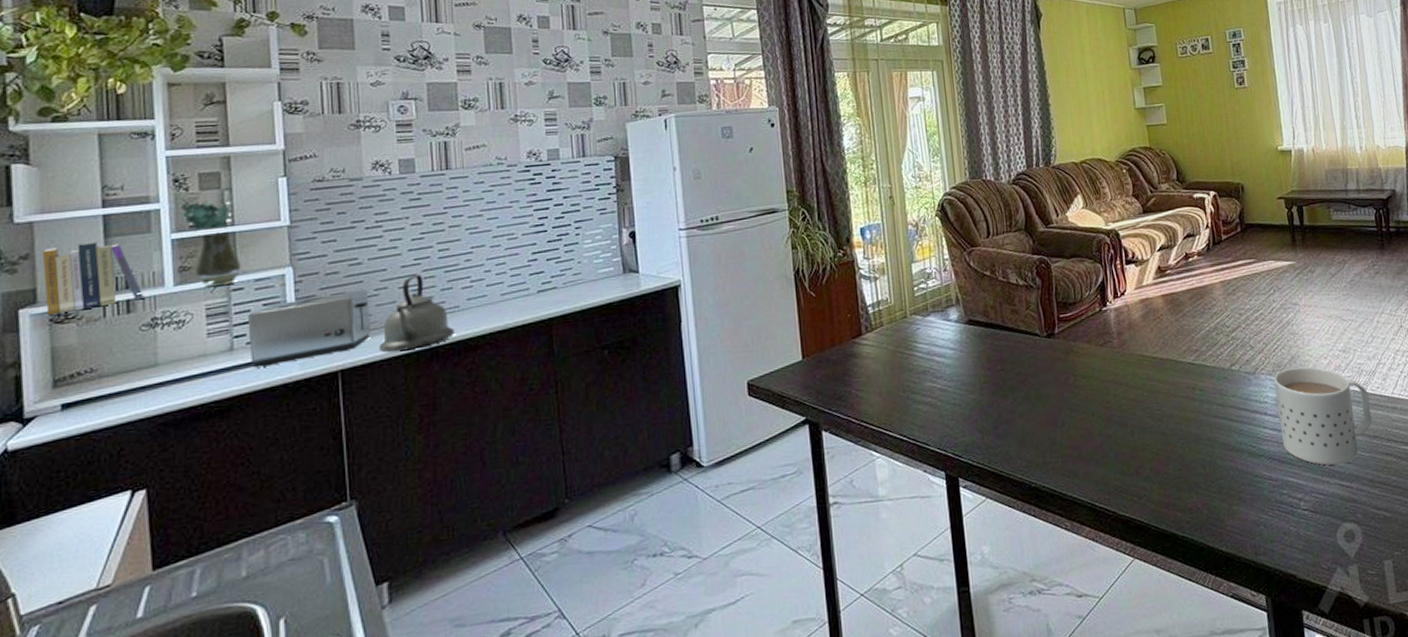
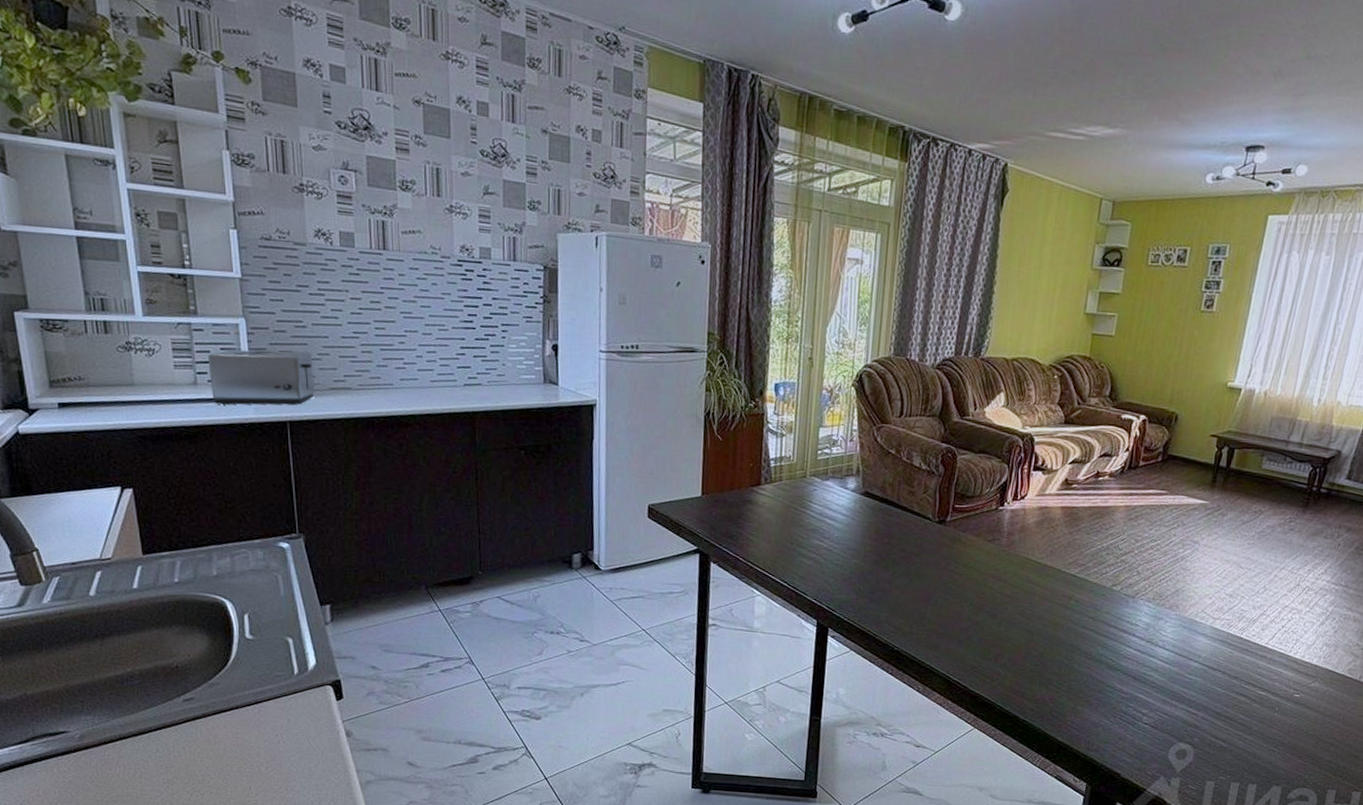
books: present [42,241,143,315] -> none [28,259,118,324]
vase: present [180,197,241,288] -> none [143,233,200,324]
kettle: present [378,275,455,353] -> none [321,347,388,416]
mug: present [1274,366,1373,466] -> none [1142,599,1243,694]

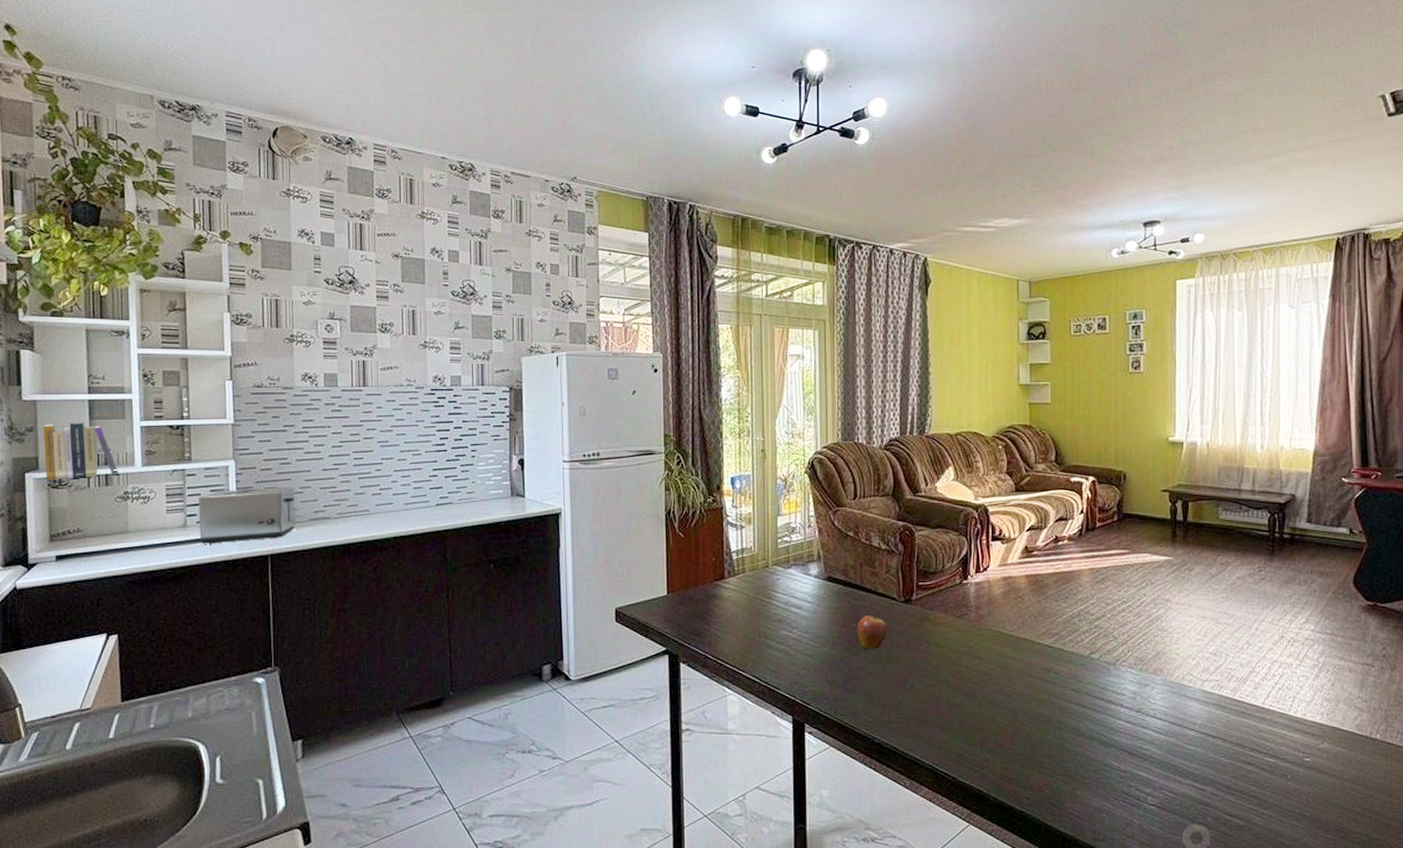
books: none [28,259,118,324] -> present [43,422,118,480]
fruit: none [888,529,918,566] -> present [856,612,887,650]

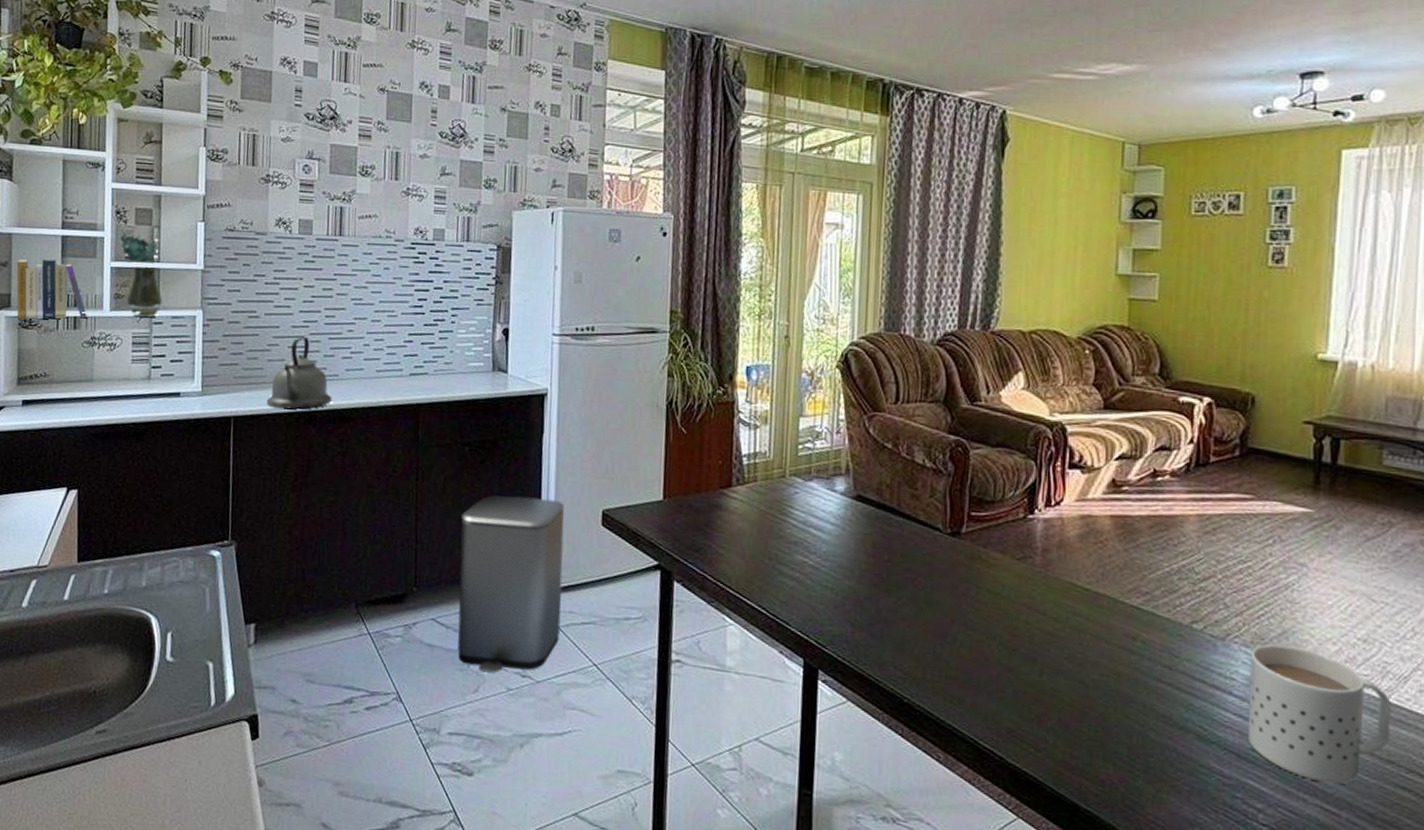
vase: none [147,391,194,471] -> present [118,229,163,318]
toaster: present [198,486,296,544] -> none [163,342,262,400]
kettle: none [301,479,365,544] -> present [266,337,332,410]
pedal bin: none [490,602,584,759] -> present [457,495,565,674]
fruit: present [856,612,887,650] -> none [889,543,927,590]
mug: none [1135,663,1237,767] -> present [1247,643,1392,785]

